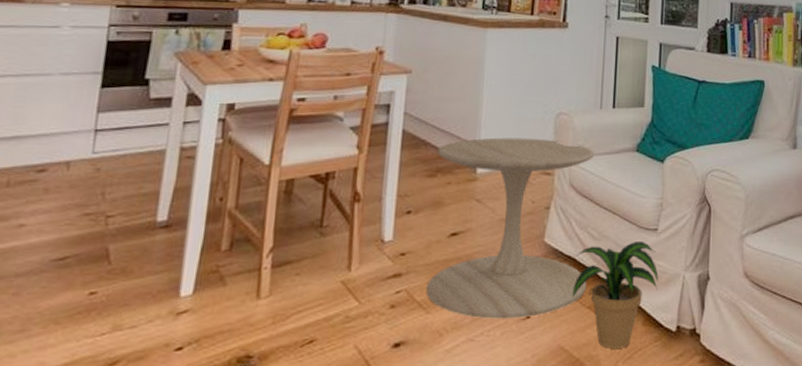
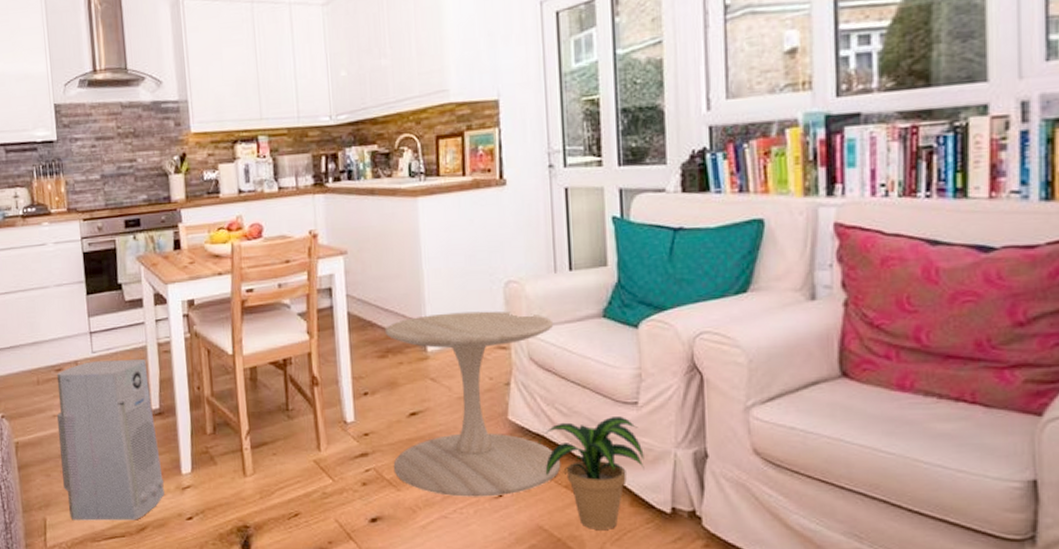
air purifier: none [12,163,161,356] -> present [56,359,165,521]

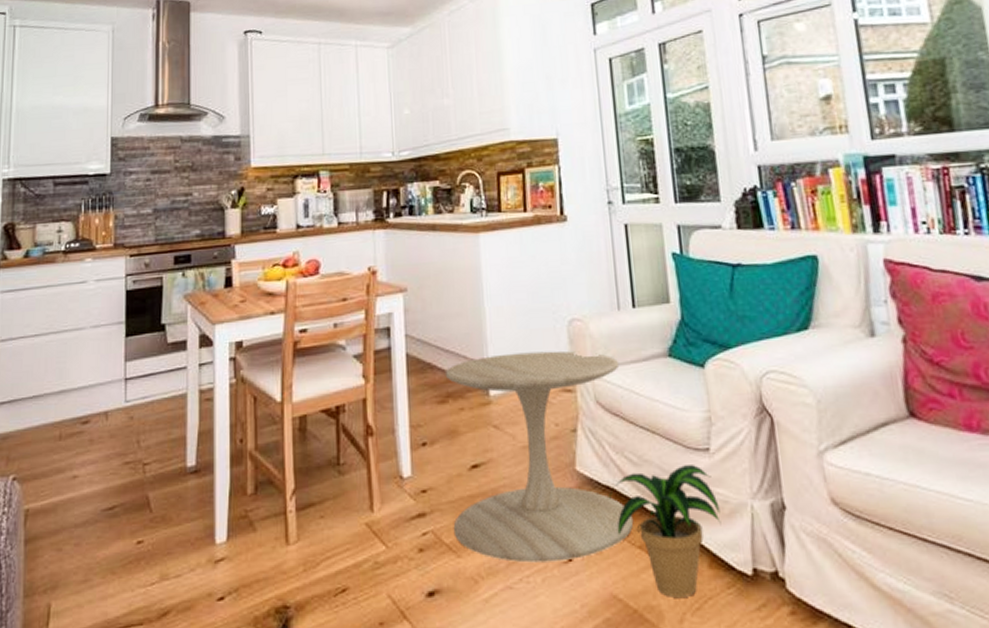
air purifier: present [56,359,165,521] -> none [76,409,195,606]

